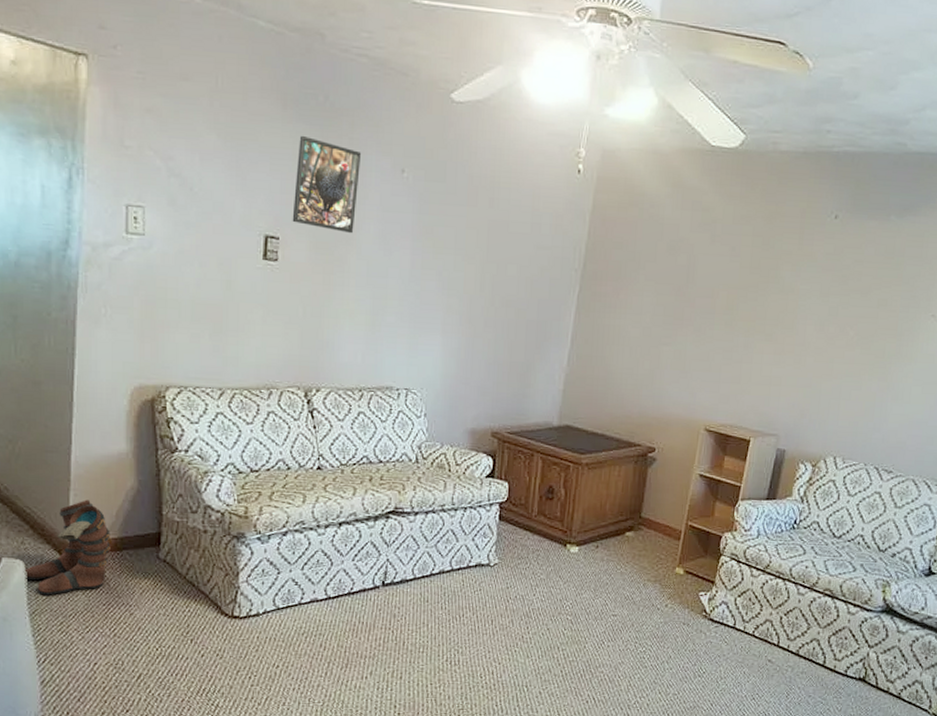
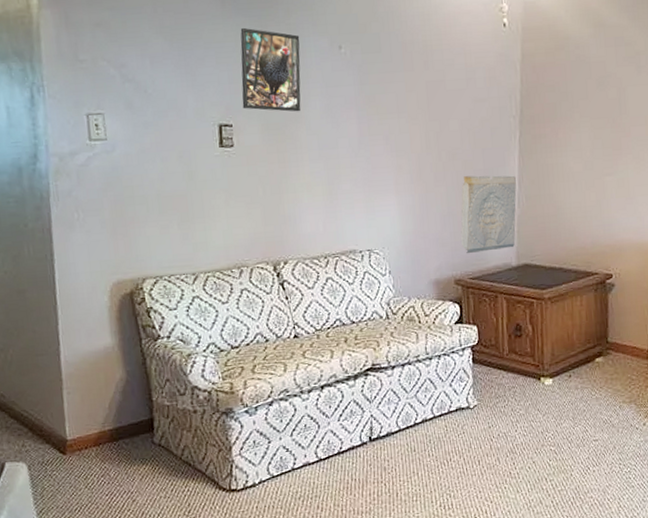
boots: present [23,499,110,595] -> none [27,396,107,494]
decorative wall panel: none [503,325,570,407] -> present [460,175,517,254]

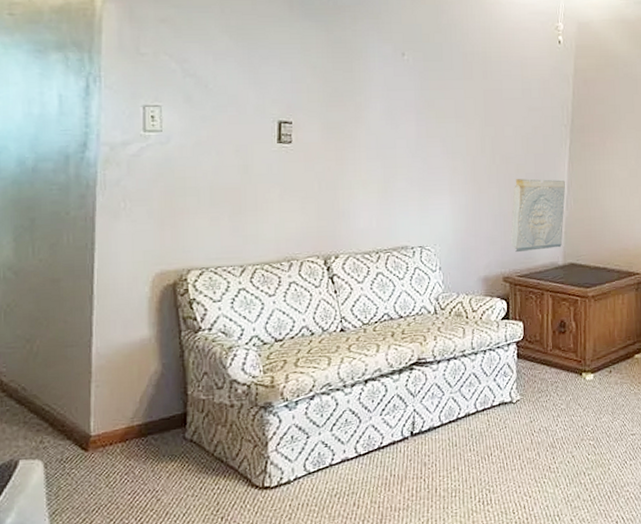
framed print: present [240,27,301,112] -> none [303,31,365,113]

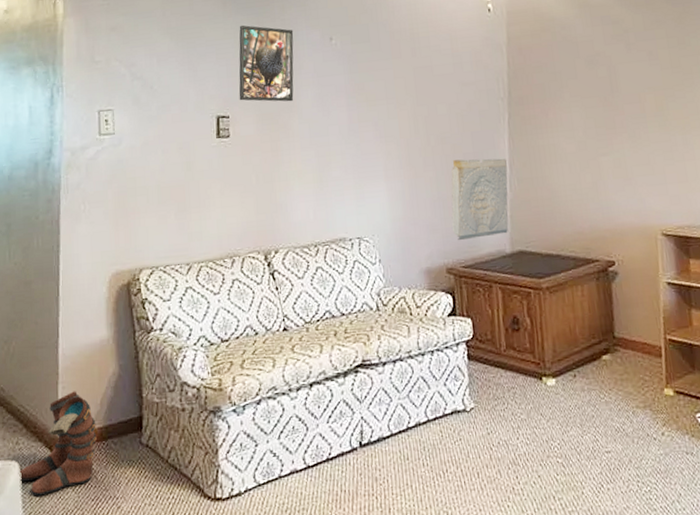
boots: none [42,389,135,493] -> present [18,391,97,496]
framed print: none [303,31,365,113] -> present [239,25,294,102]

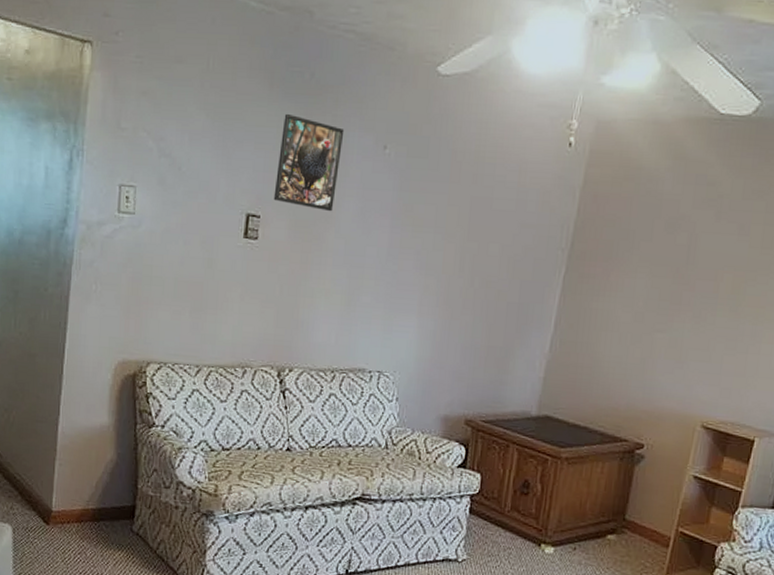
boots: present [18,391,97,496] -> none [11,469,90,560]
decorative wall panel: present [451,158,509,241] -> none [478,308,554,396]

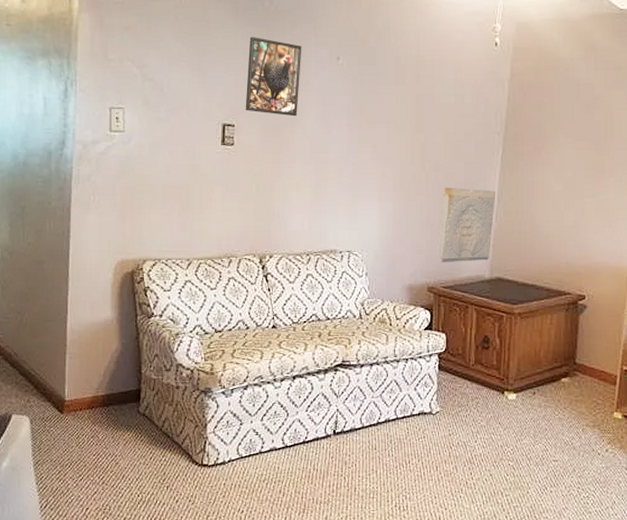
decorative wall panel: none [478,308,554,396] -> present [436,188,496,263]

